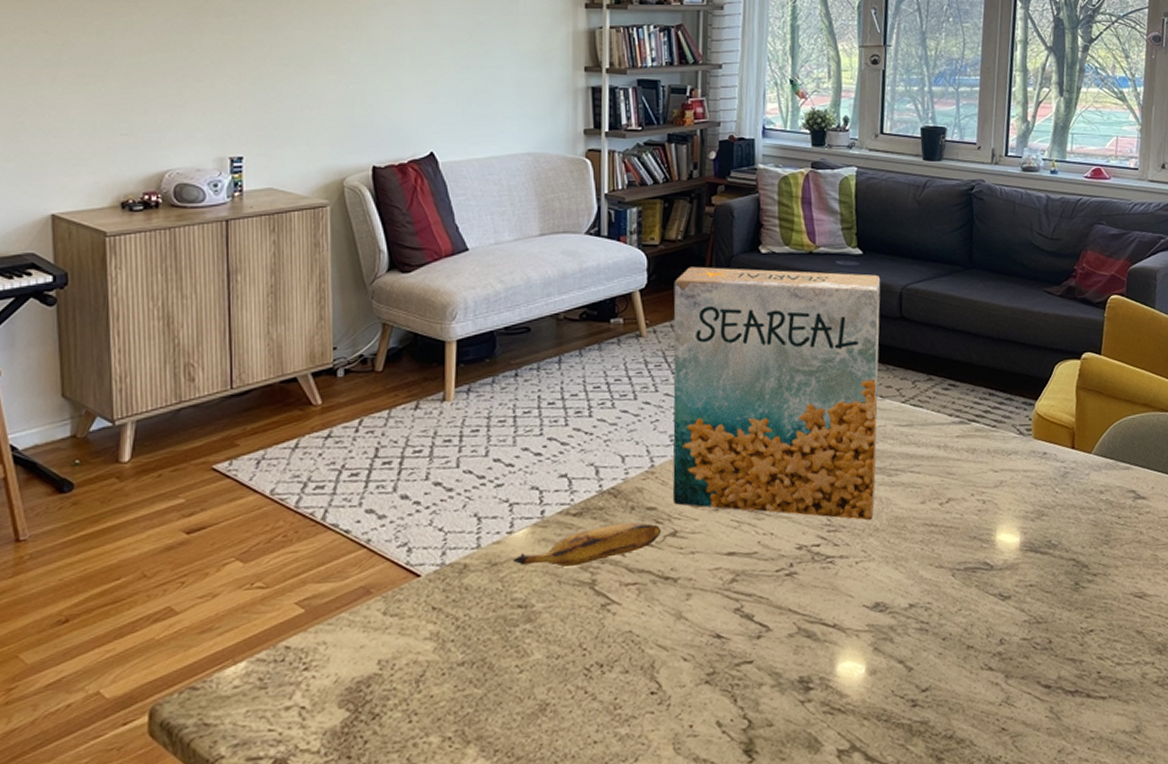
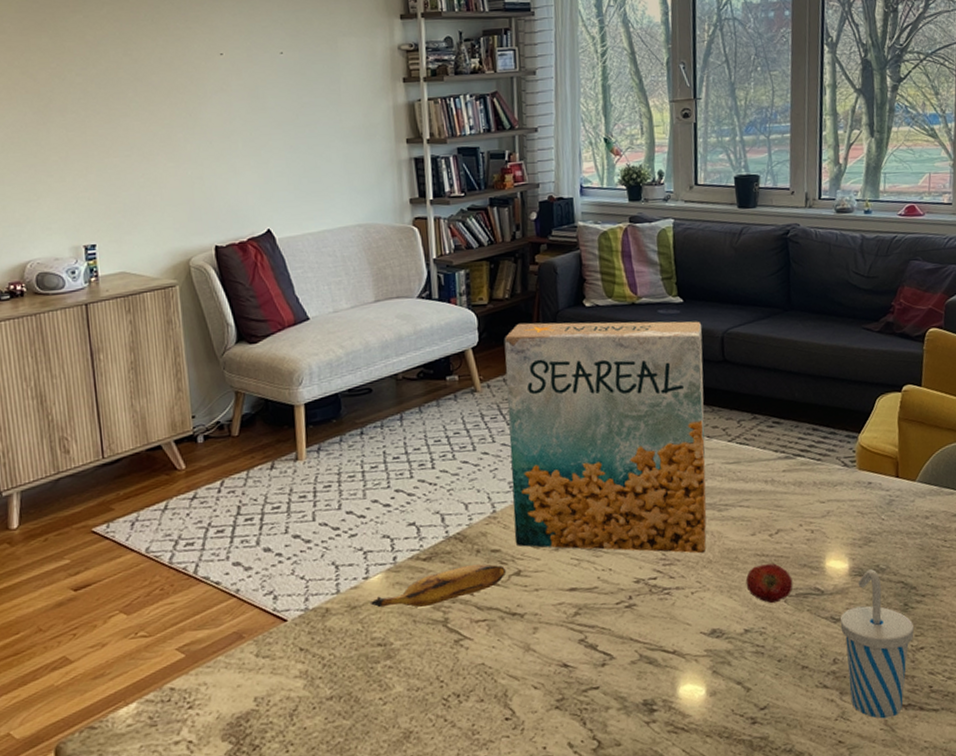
fruit: none [913,533,962,578] -> present [745,563,793,604]
cup: none [1008,545,1085,706] -> present [840,569,915,719]

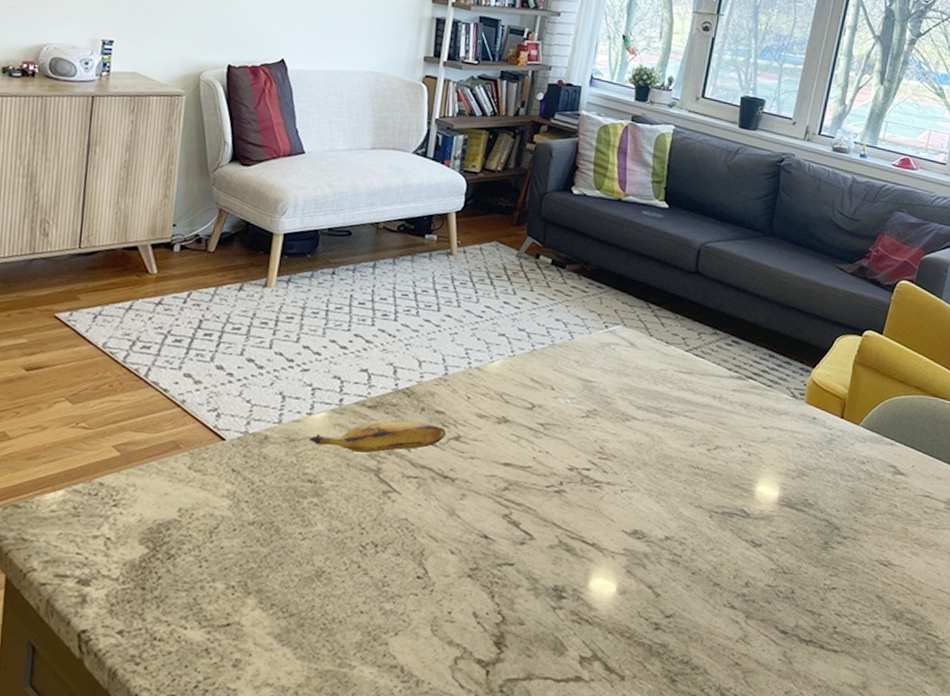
cereal box: present [504,321,707,554] -> none [460,197,682,455]
fruit: present [745,563,793,604] -> none [675,476,722,517]
cup: present [840,569,915,719] -> none [755,502,831,650]

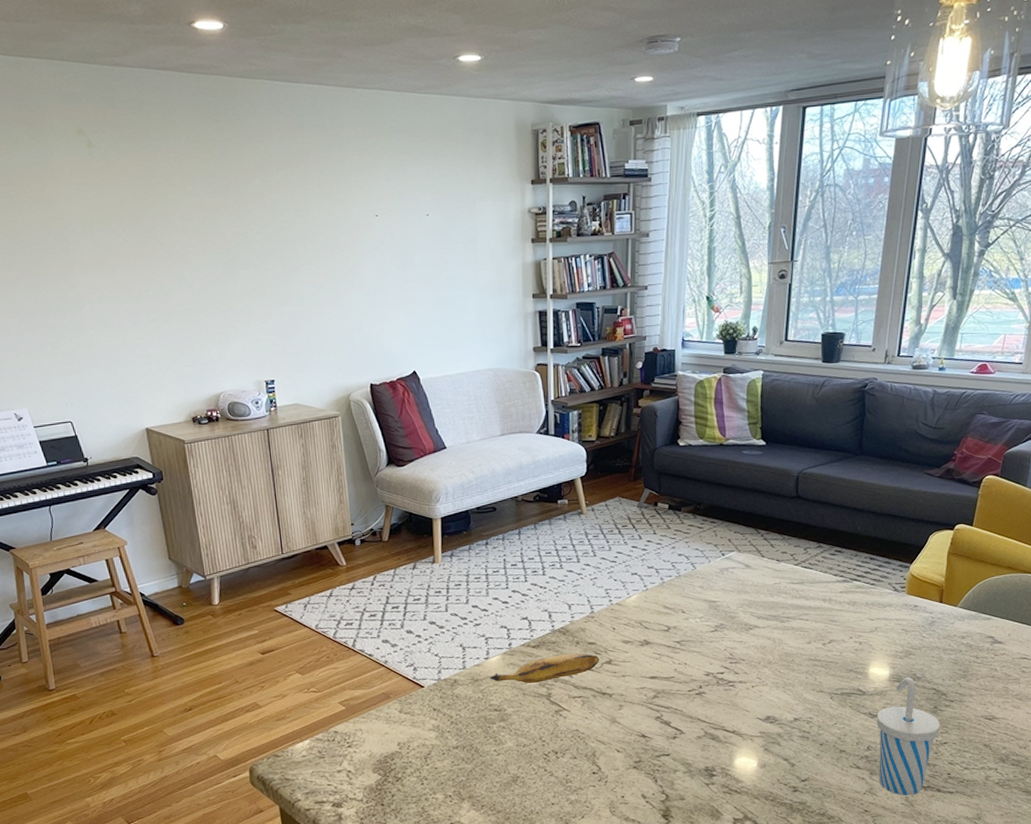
cup: none [755,502,831,650] -> present [876,677,941,796]

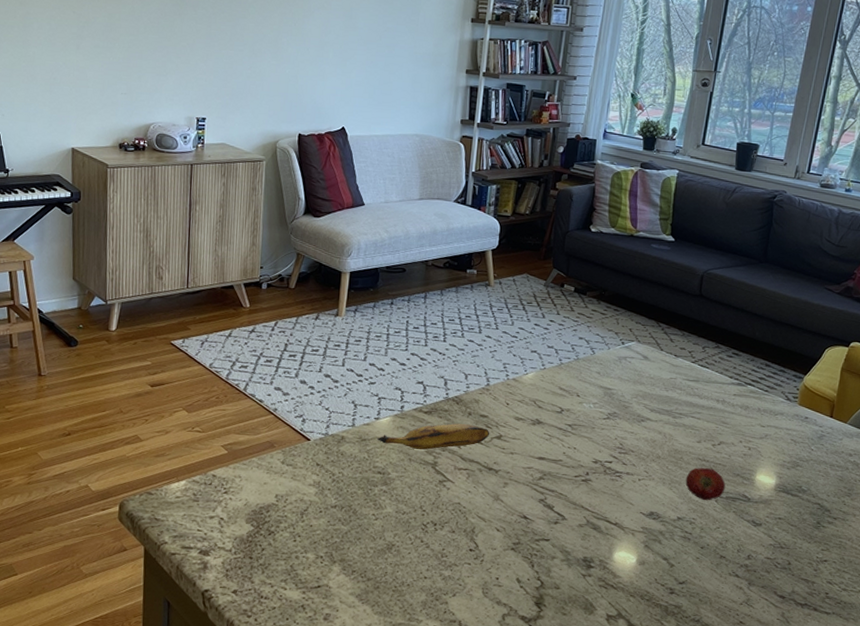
fruit: none [799,666,839,699] -> present [685,467,726,501]
cup: present [876,677,941,796] -> none [756,489,823,612]

